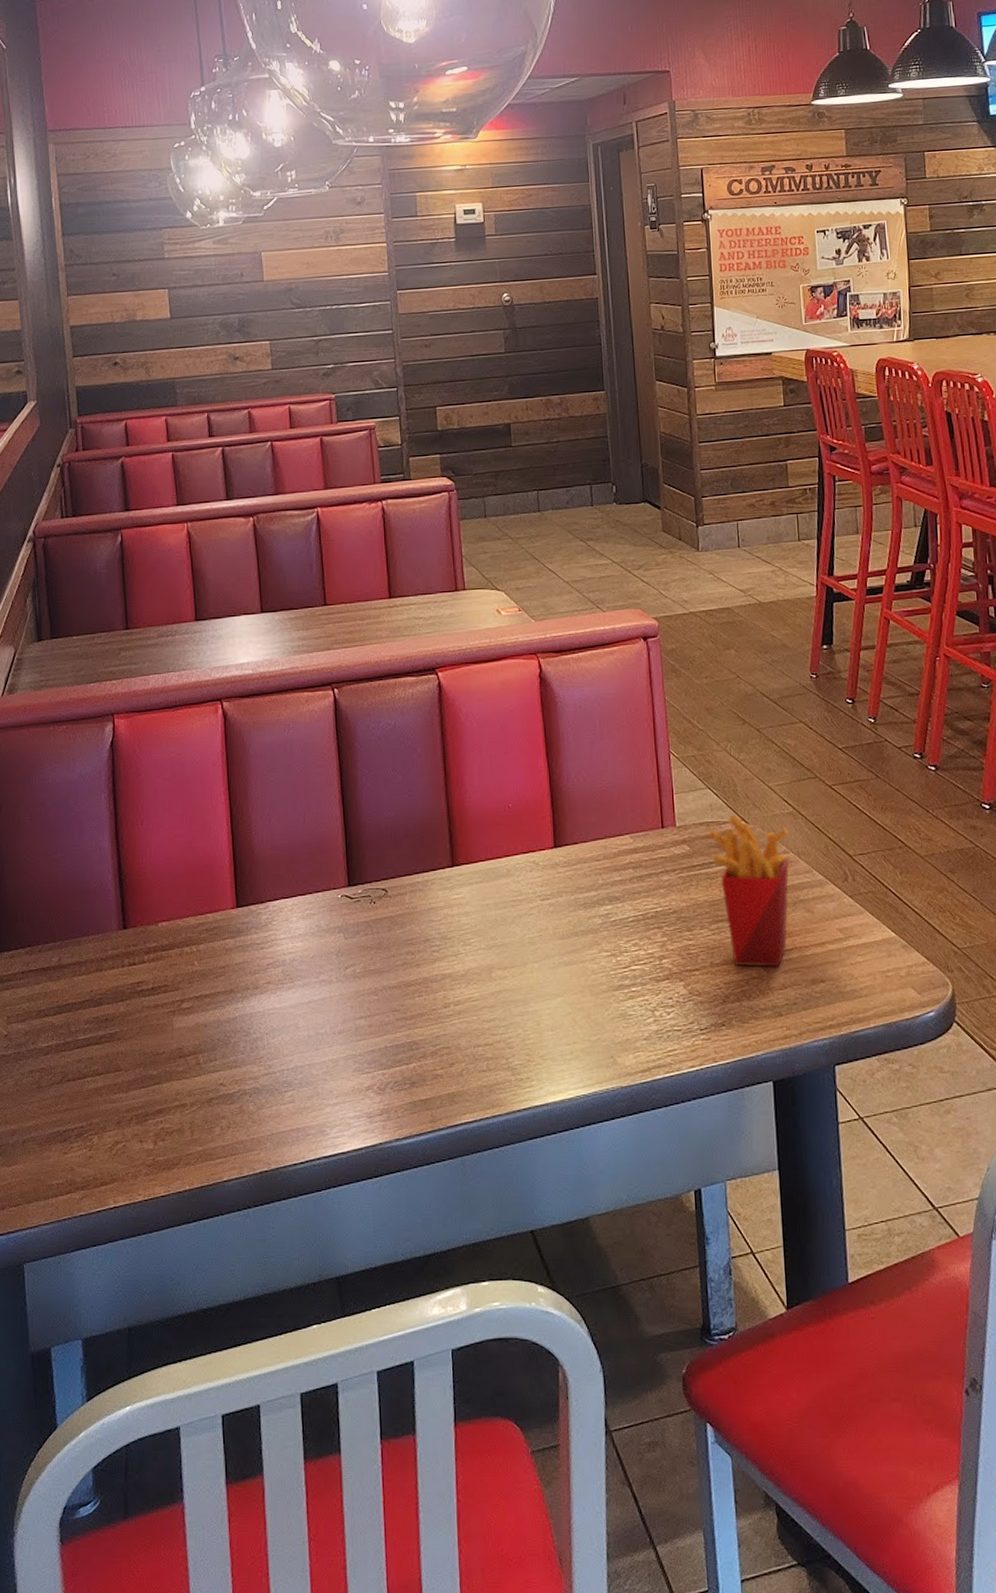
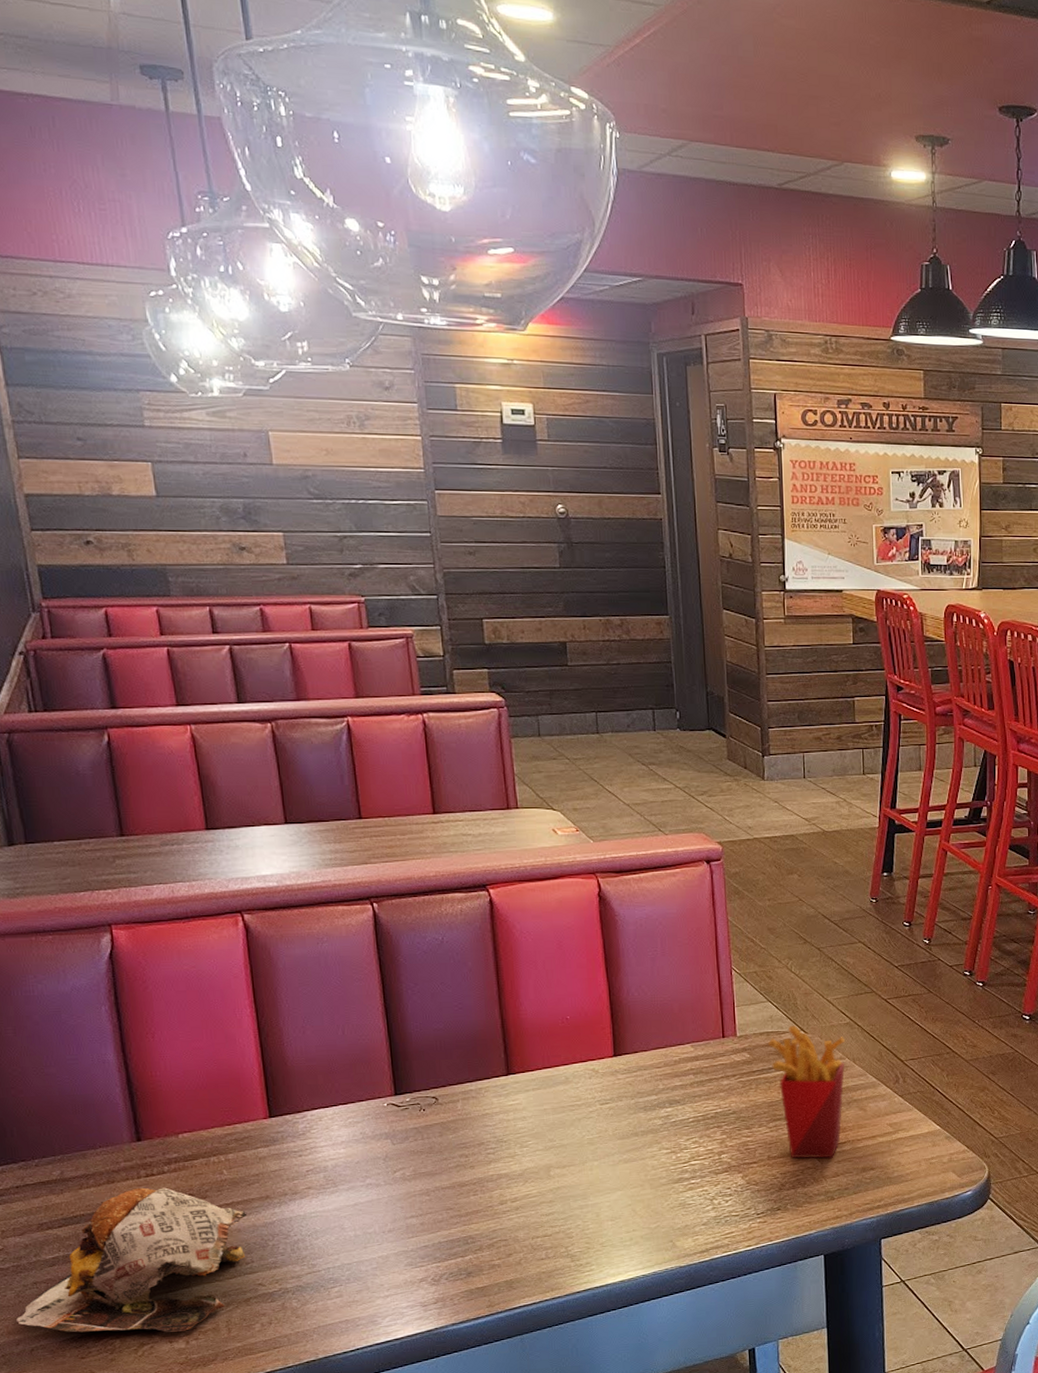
burger: none [13,977,213,1132] -> present [16,1187,248,1333]

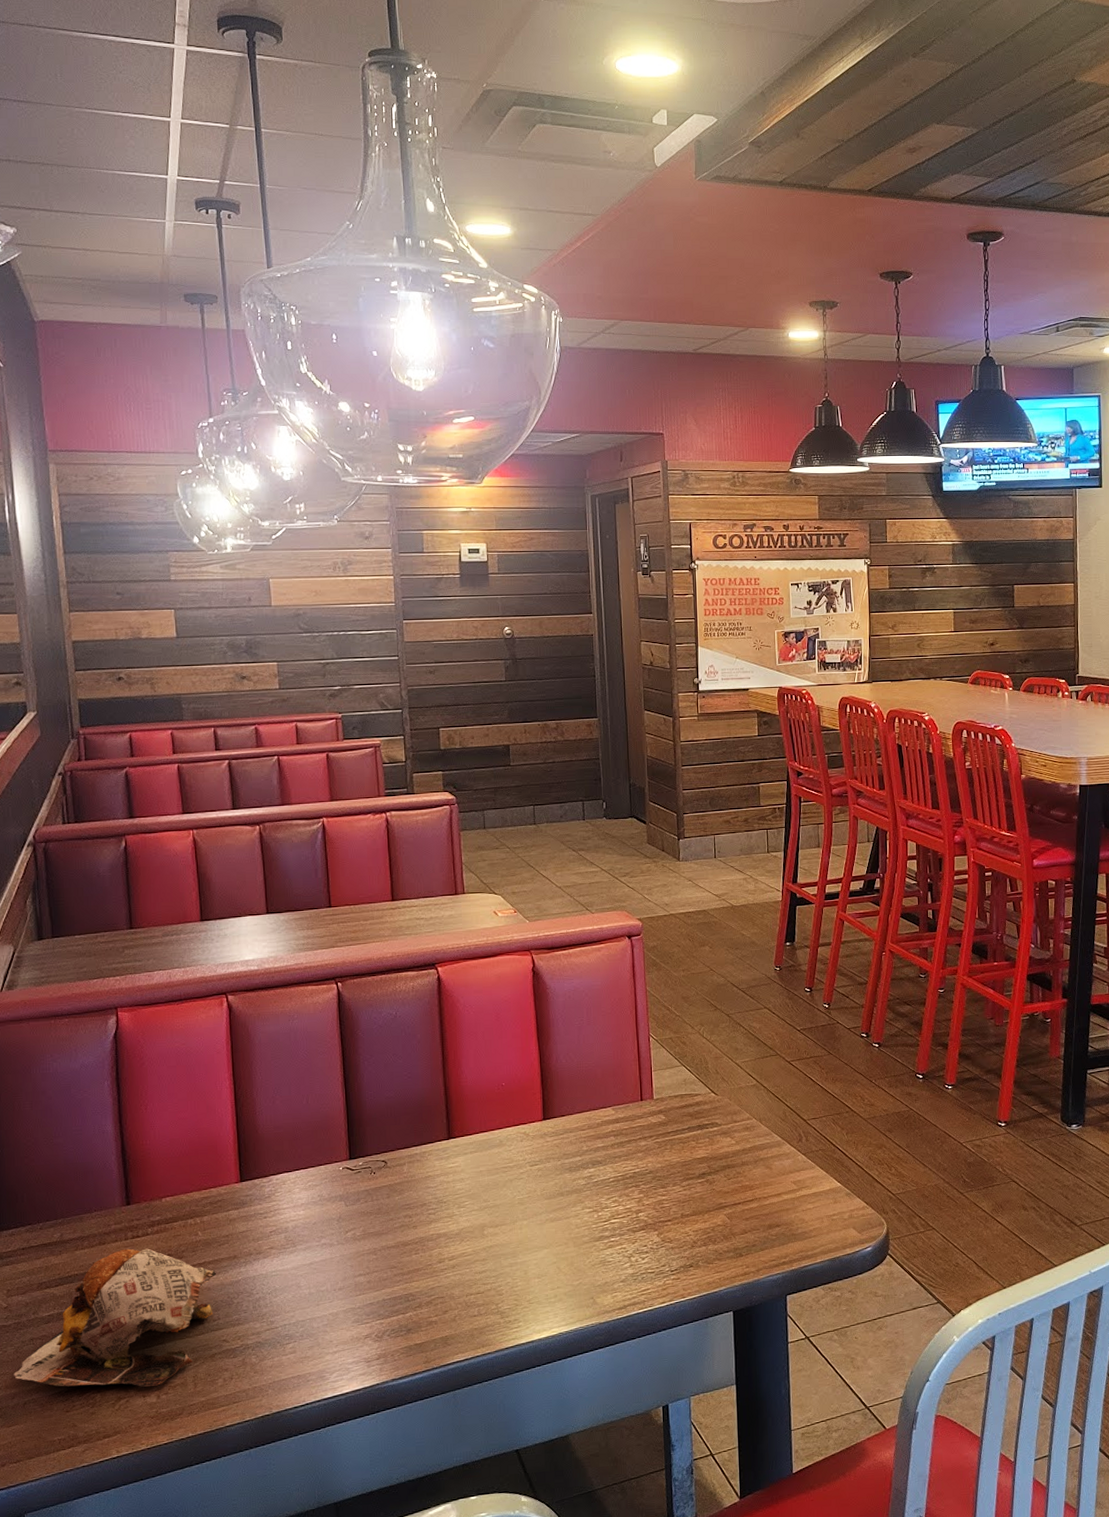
french fries: present [767,1025,846,1159] -> none [681,1087,753,1217]

